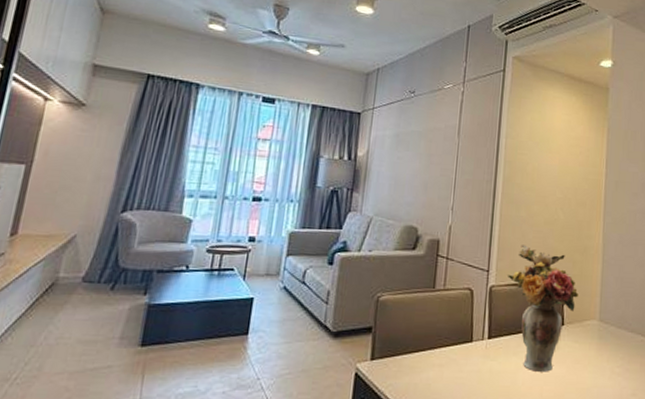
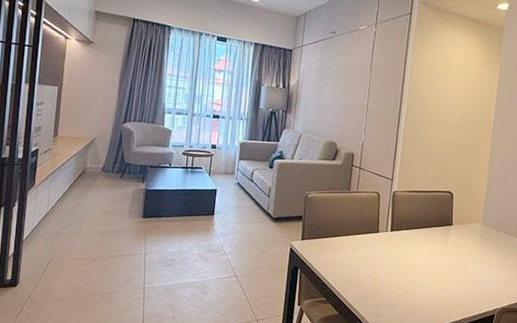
flower arrangement: present [508,244,579,372] -> none [408,160,466,260]

